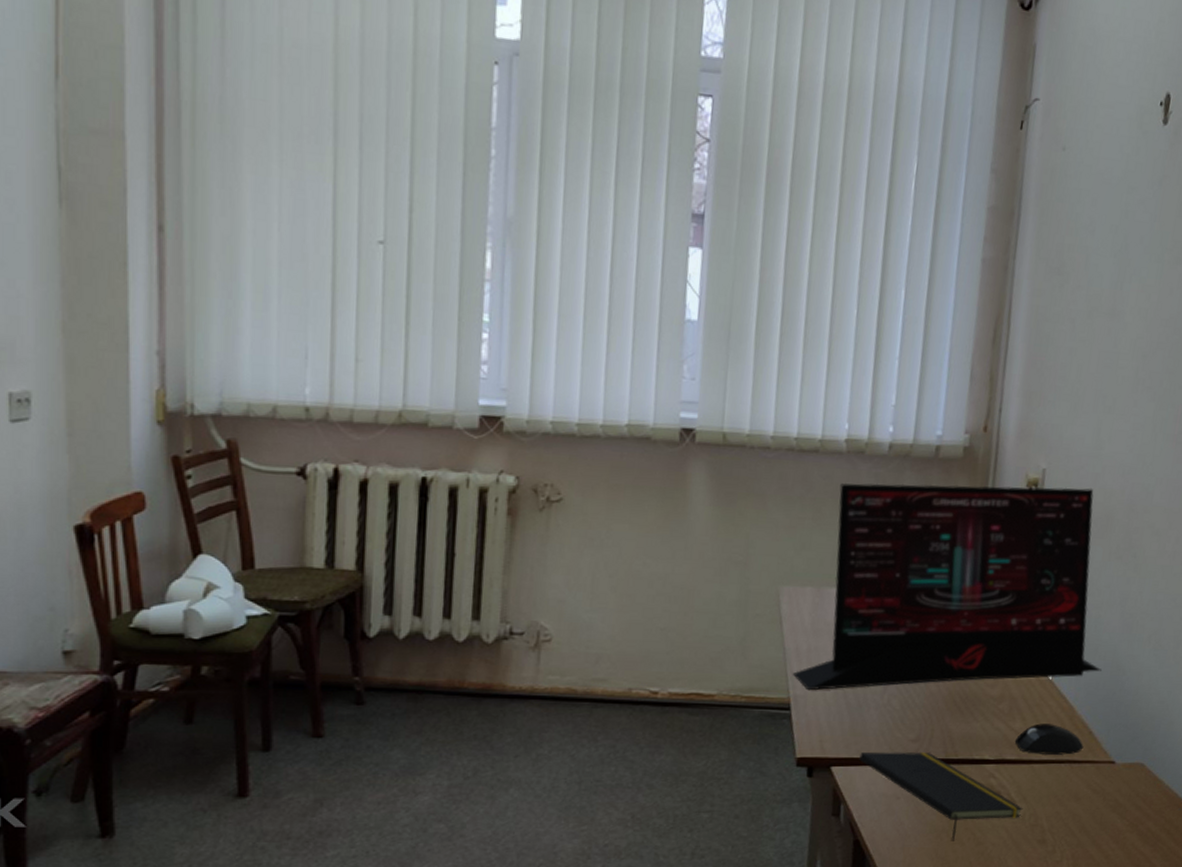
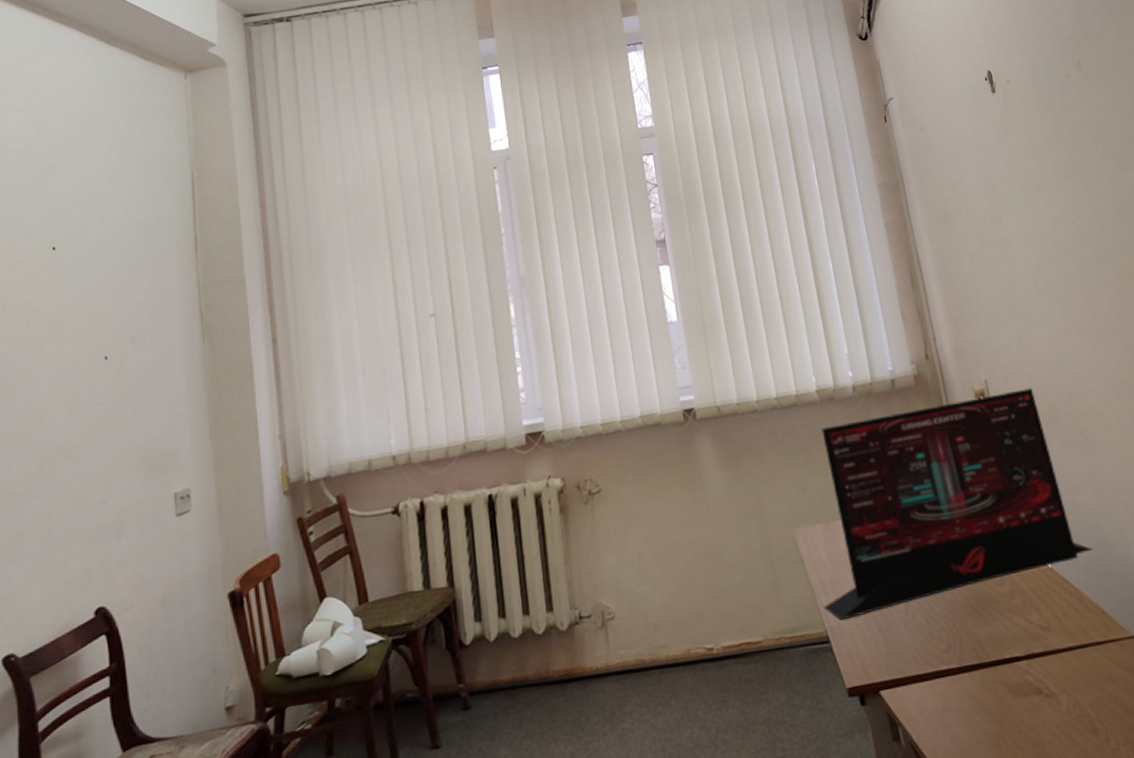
notepad: present [859,751,1023,841] -> none [902,660,1066,747]
mouse: present [1014,723,1084,755] -> none [1036,610,1102,643]

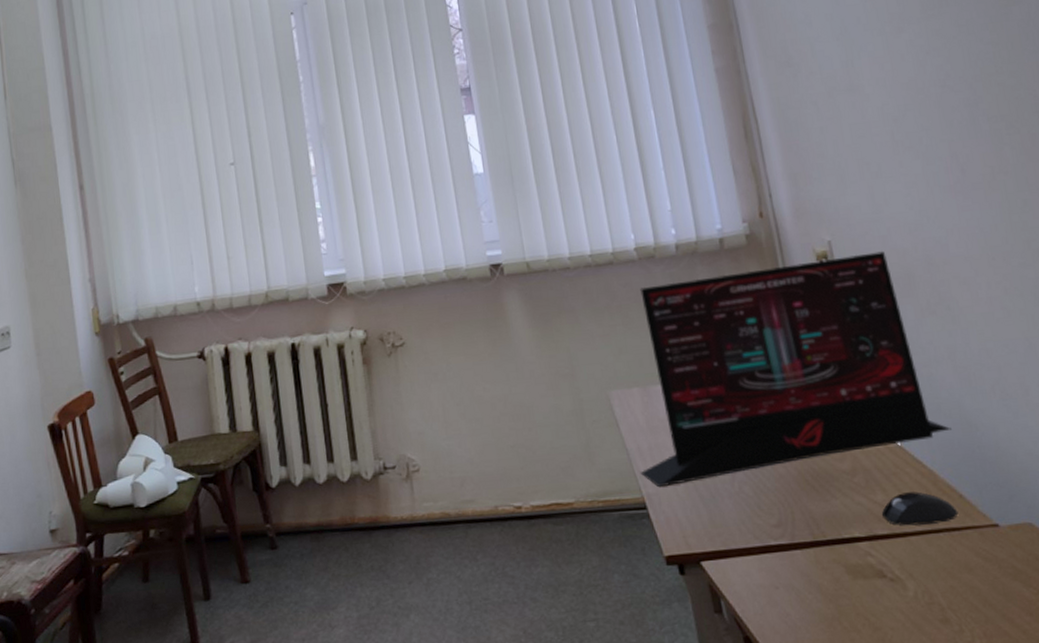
mouse: none [1036,610,1102,643] -> present [881,491,959,526]

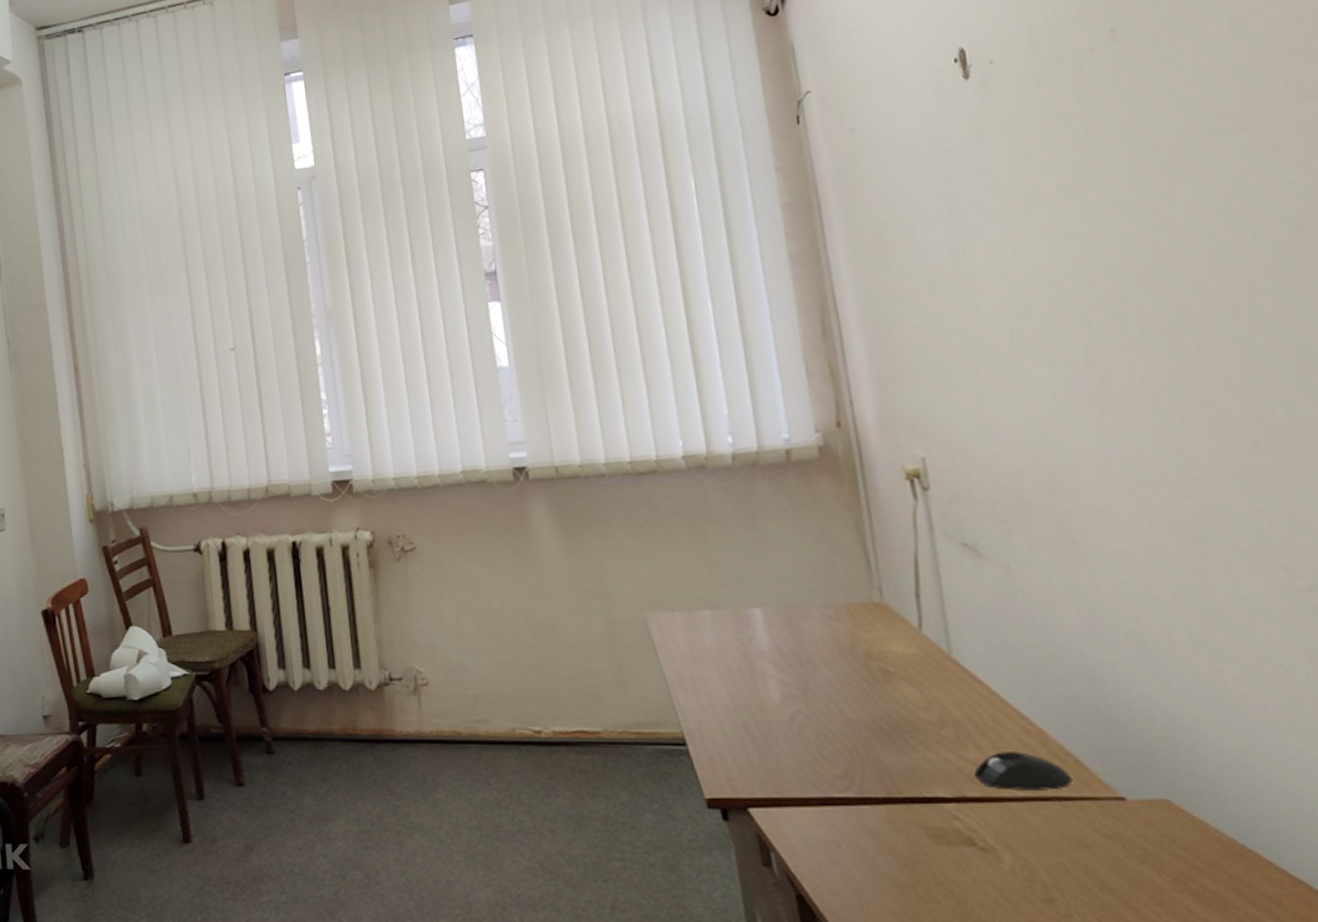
monitor: present [640,250,951,488] -> none [679,471,1070,723]

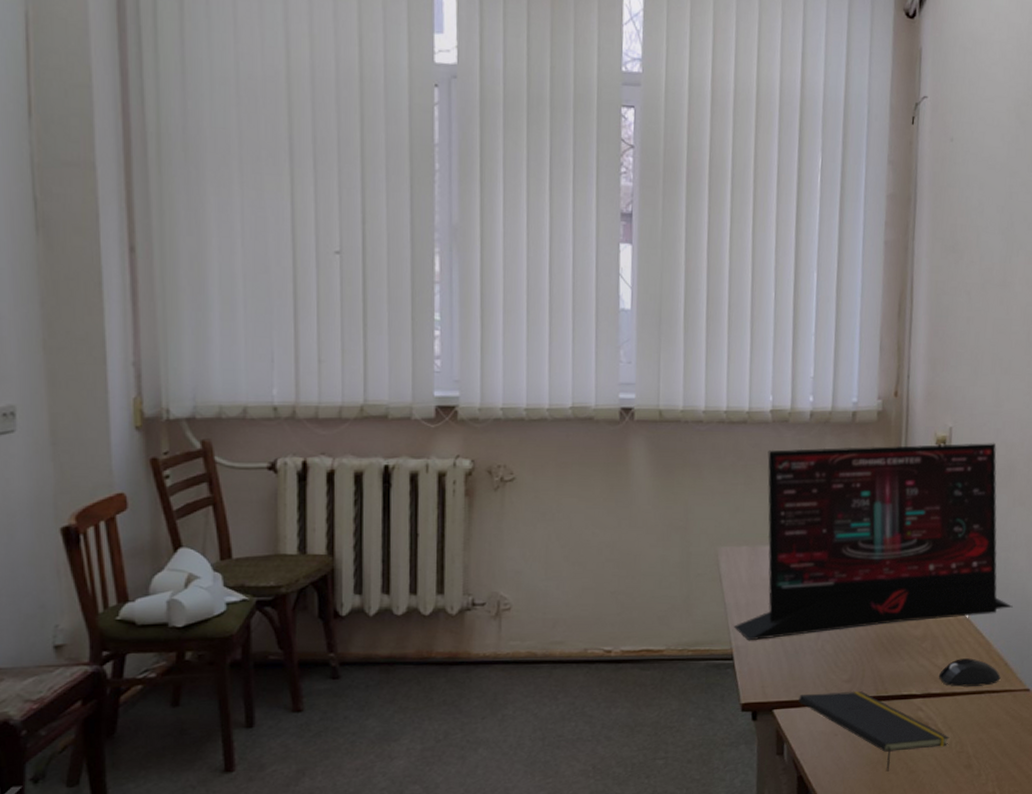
monitor: none [679,471,1070,723] -> present [733,442,1013,641]
notepad: none [779,789,1010,899] -> present [798,691,950,771]

